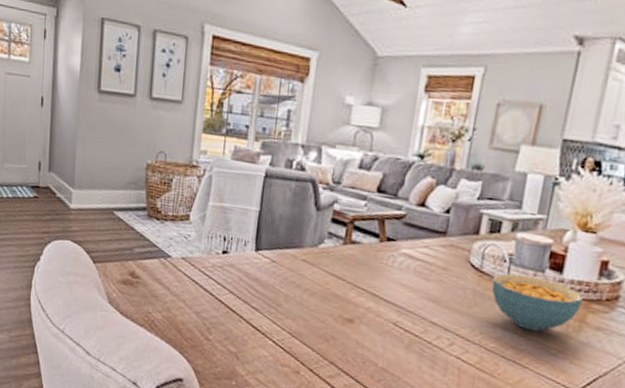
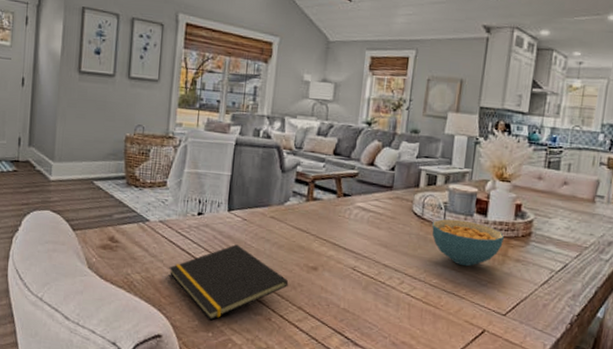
notepad: none [191,288,321,368] -> present [169,244,289,321]

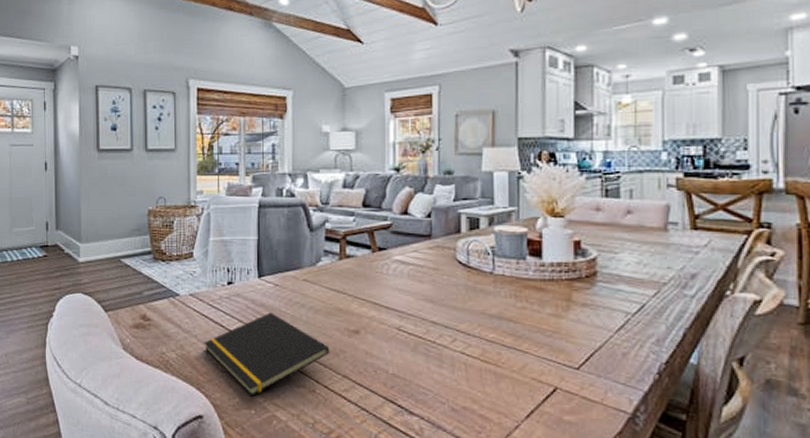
cereal bowl: present [432,219,504,267] -> none [481,264,565,317]

